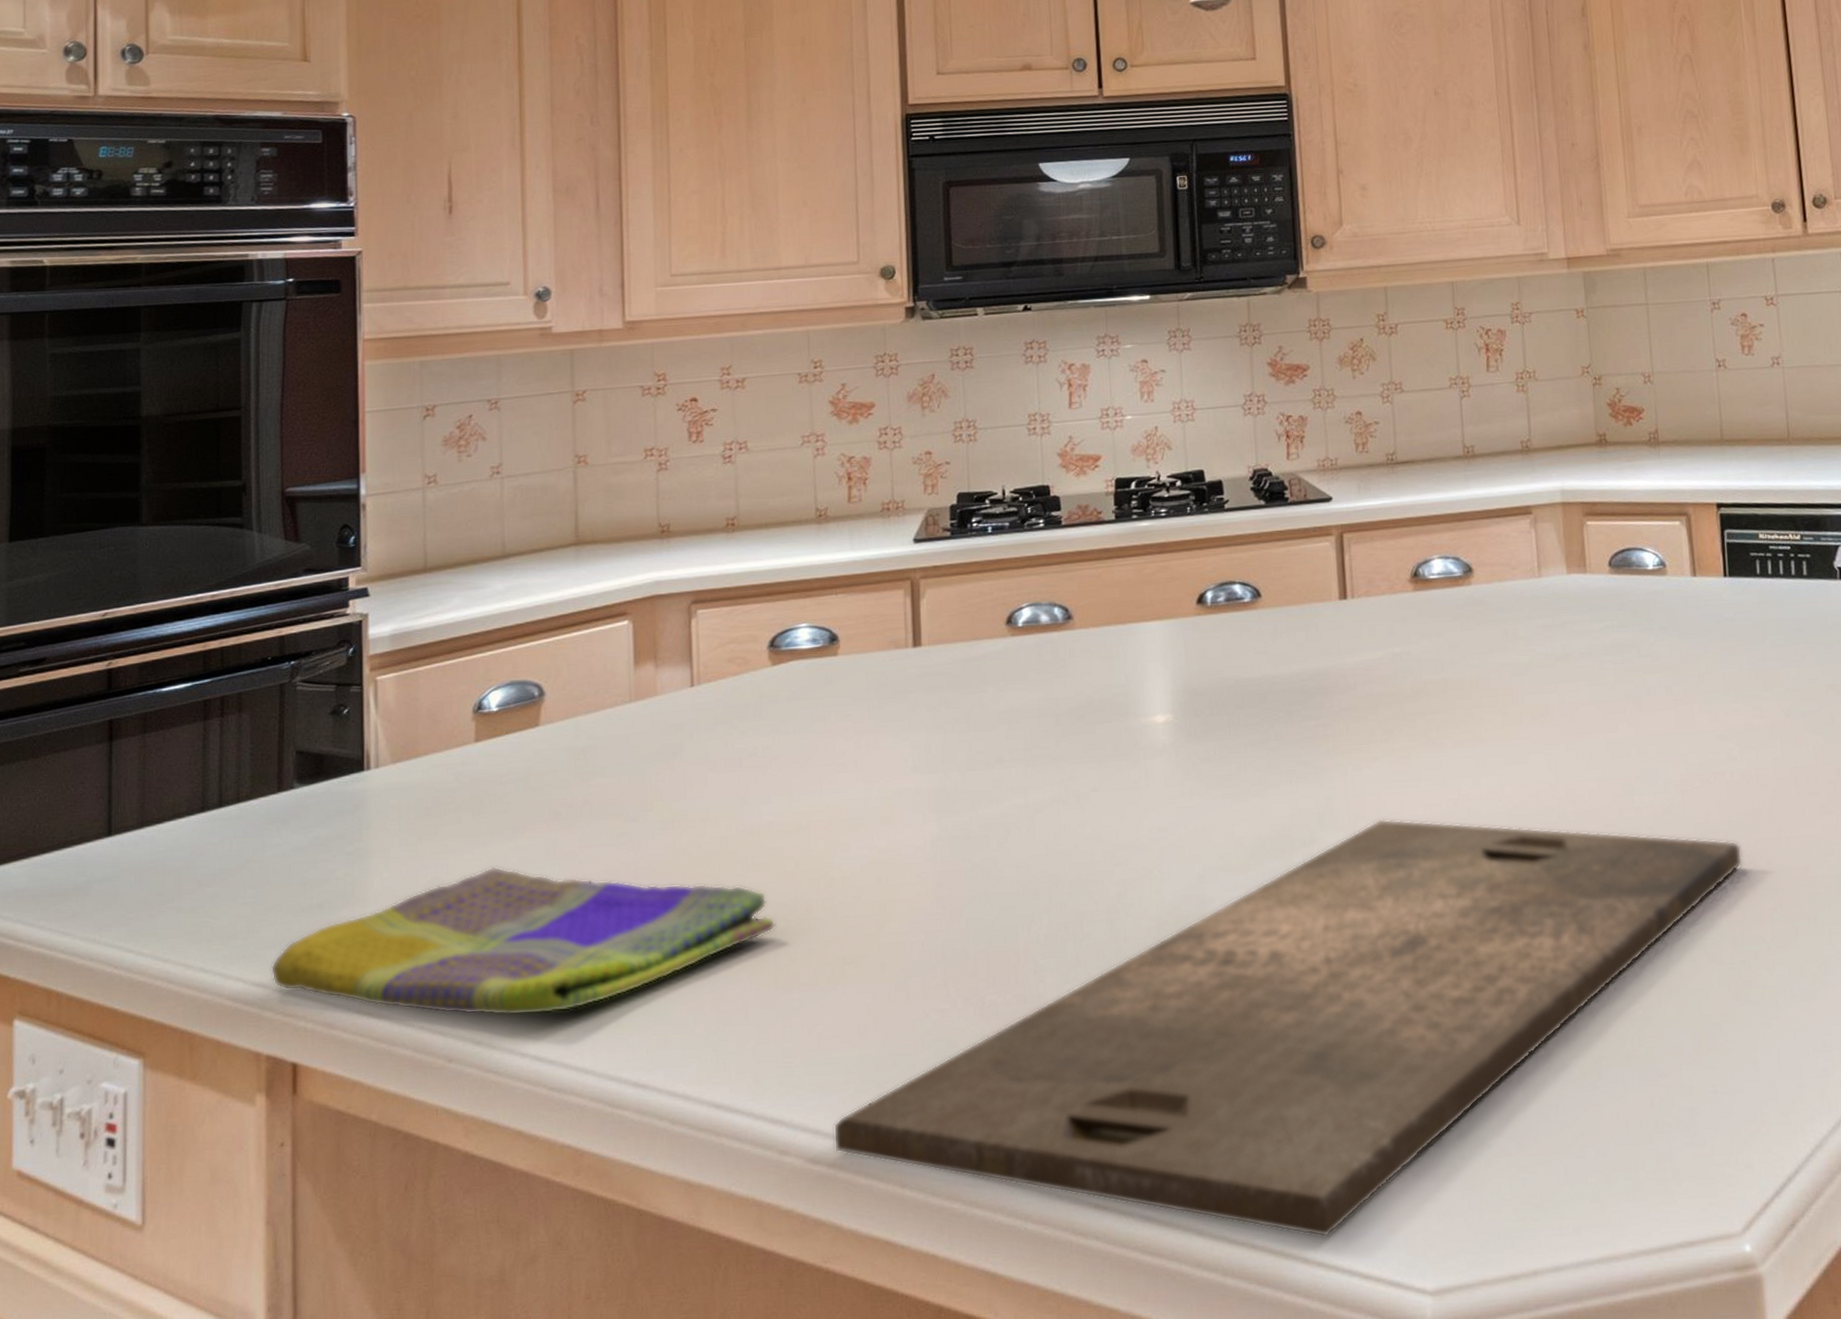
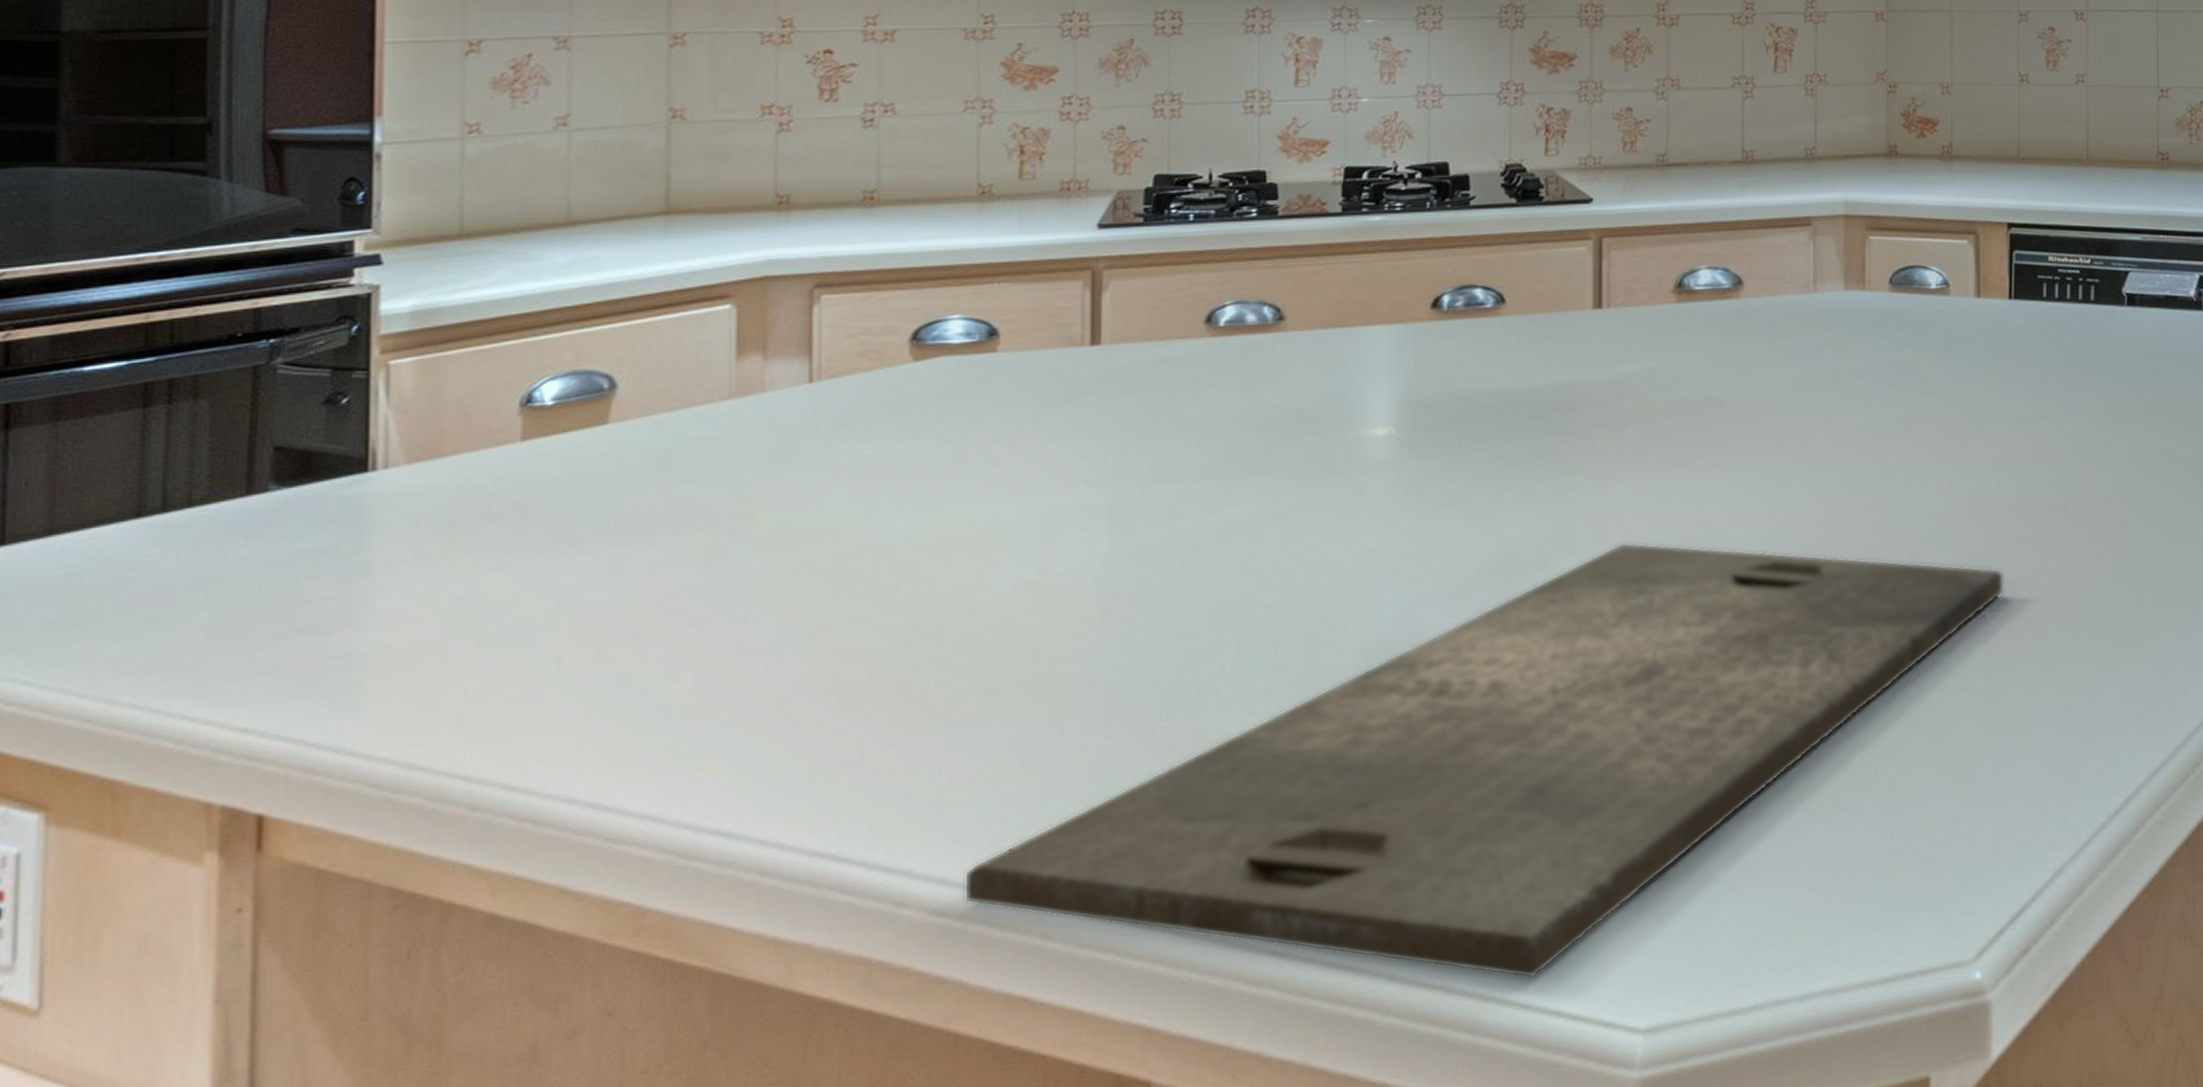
dish towel: present [270,866,776,1017] -> none [229,585,904,758]

